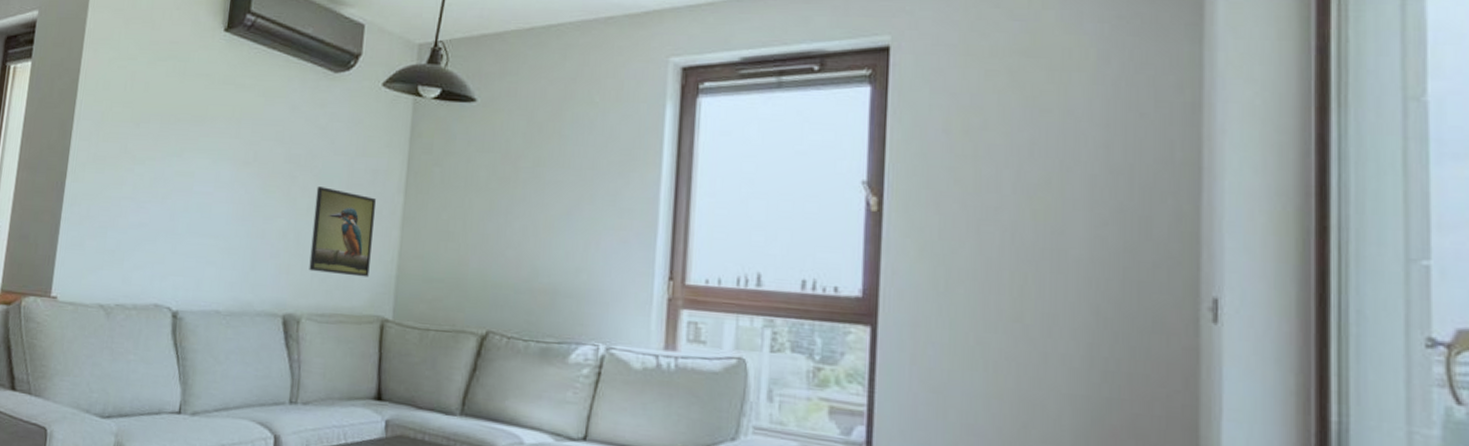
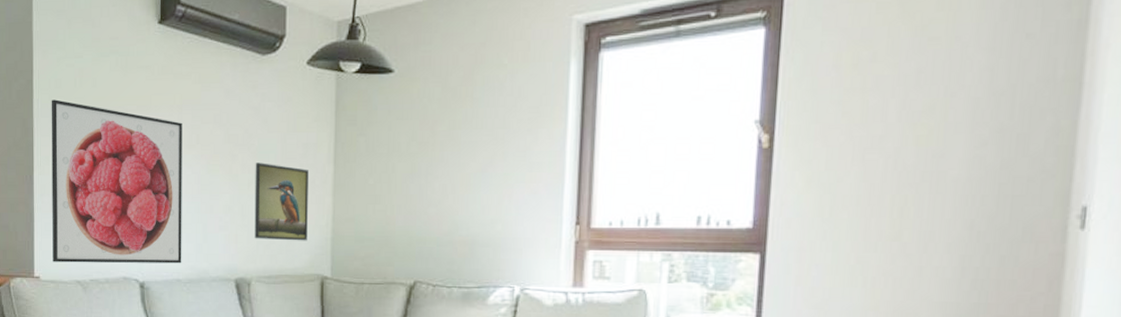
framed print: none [74,102,240,293] -> present [51,99,182,264]

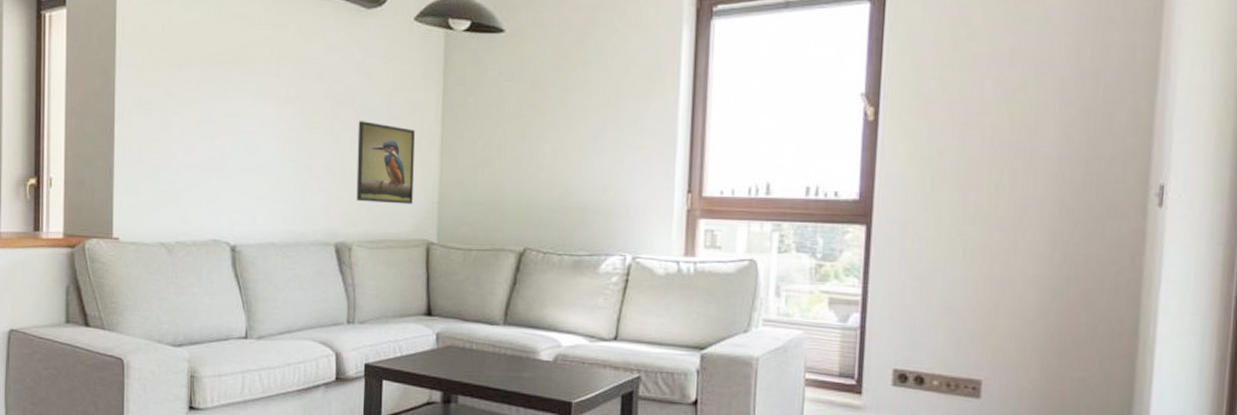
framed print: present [51,99,182,264] -> none [134,47,280,226]

